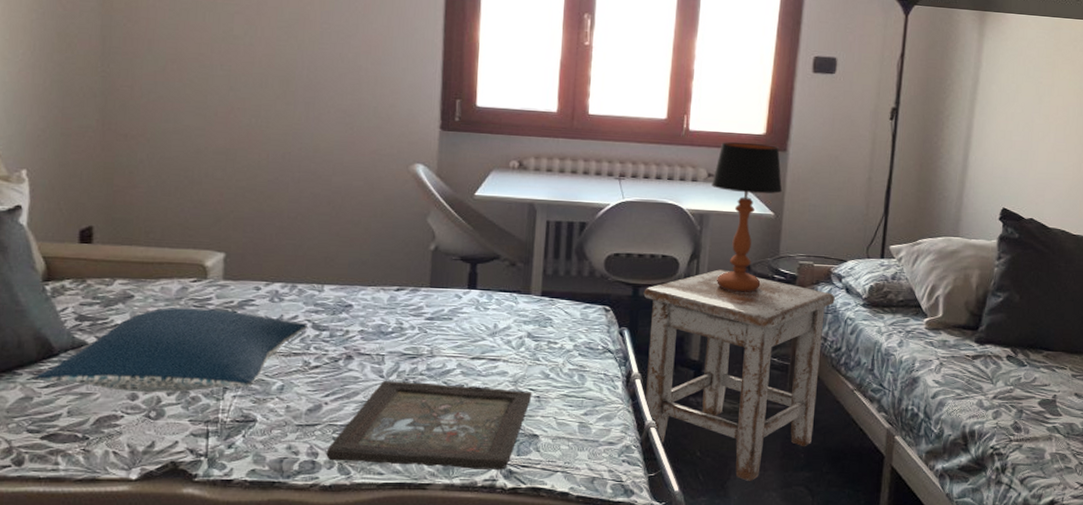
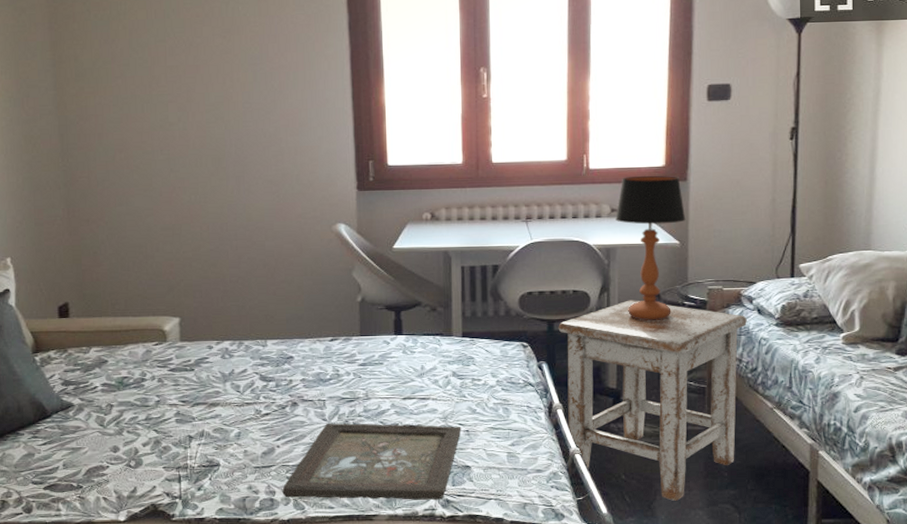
pillow: present [35,307,309,393] -> none [34,368,257,445]

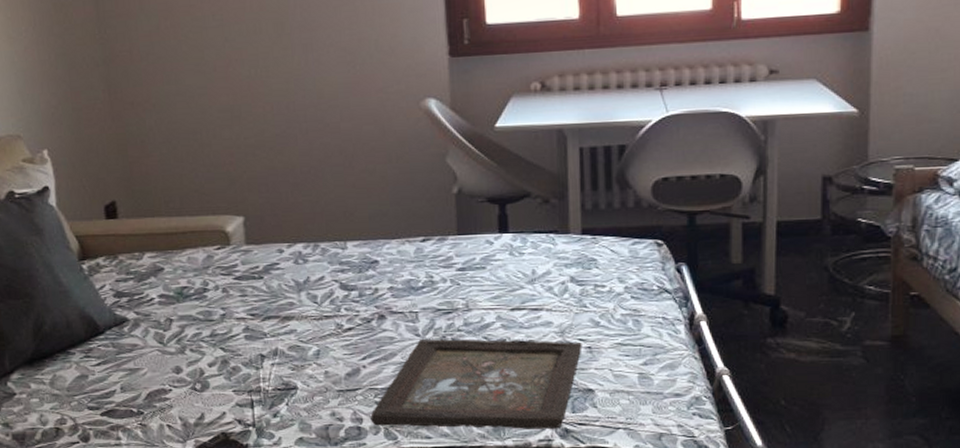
stool: present [558,300,748,501] -> none [701,185,947,431]
table lamp: present [615,175,686,321] -> none [775,25,867,211]

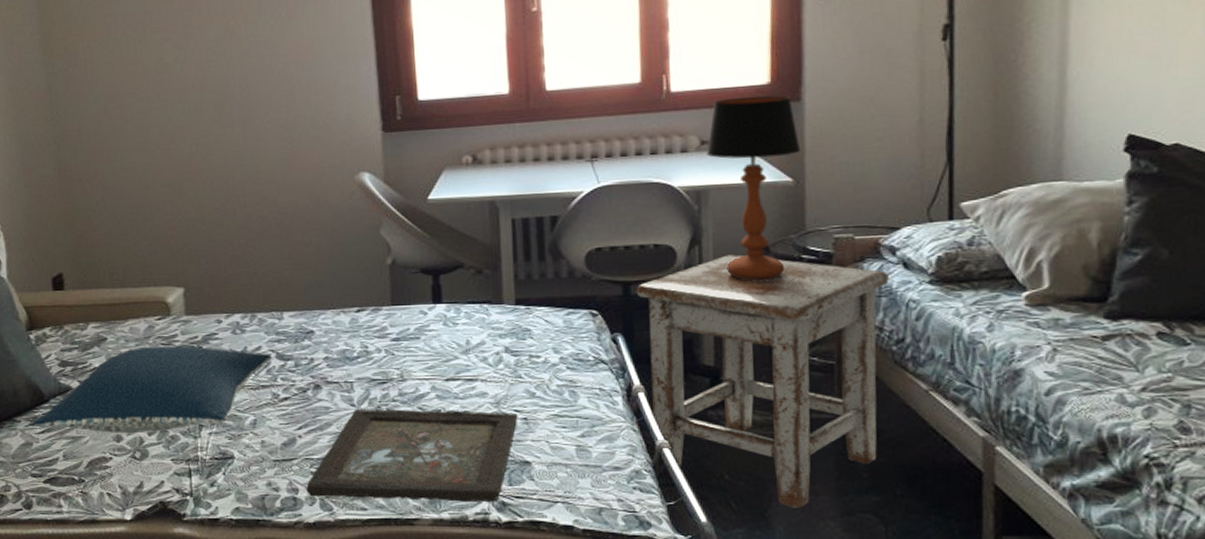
pillow: none [87,276,336,366] -> present [32,345,273,434]
stool: none [701,185,947,431] -> present [636,254,890,508]
table lamp: none [775,25,867,211] -> present [706,95,801,280]

